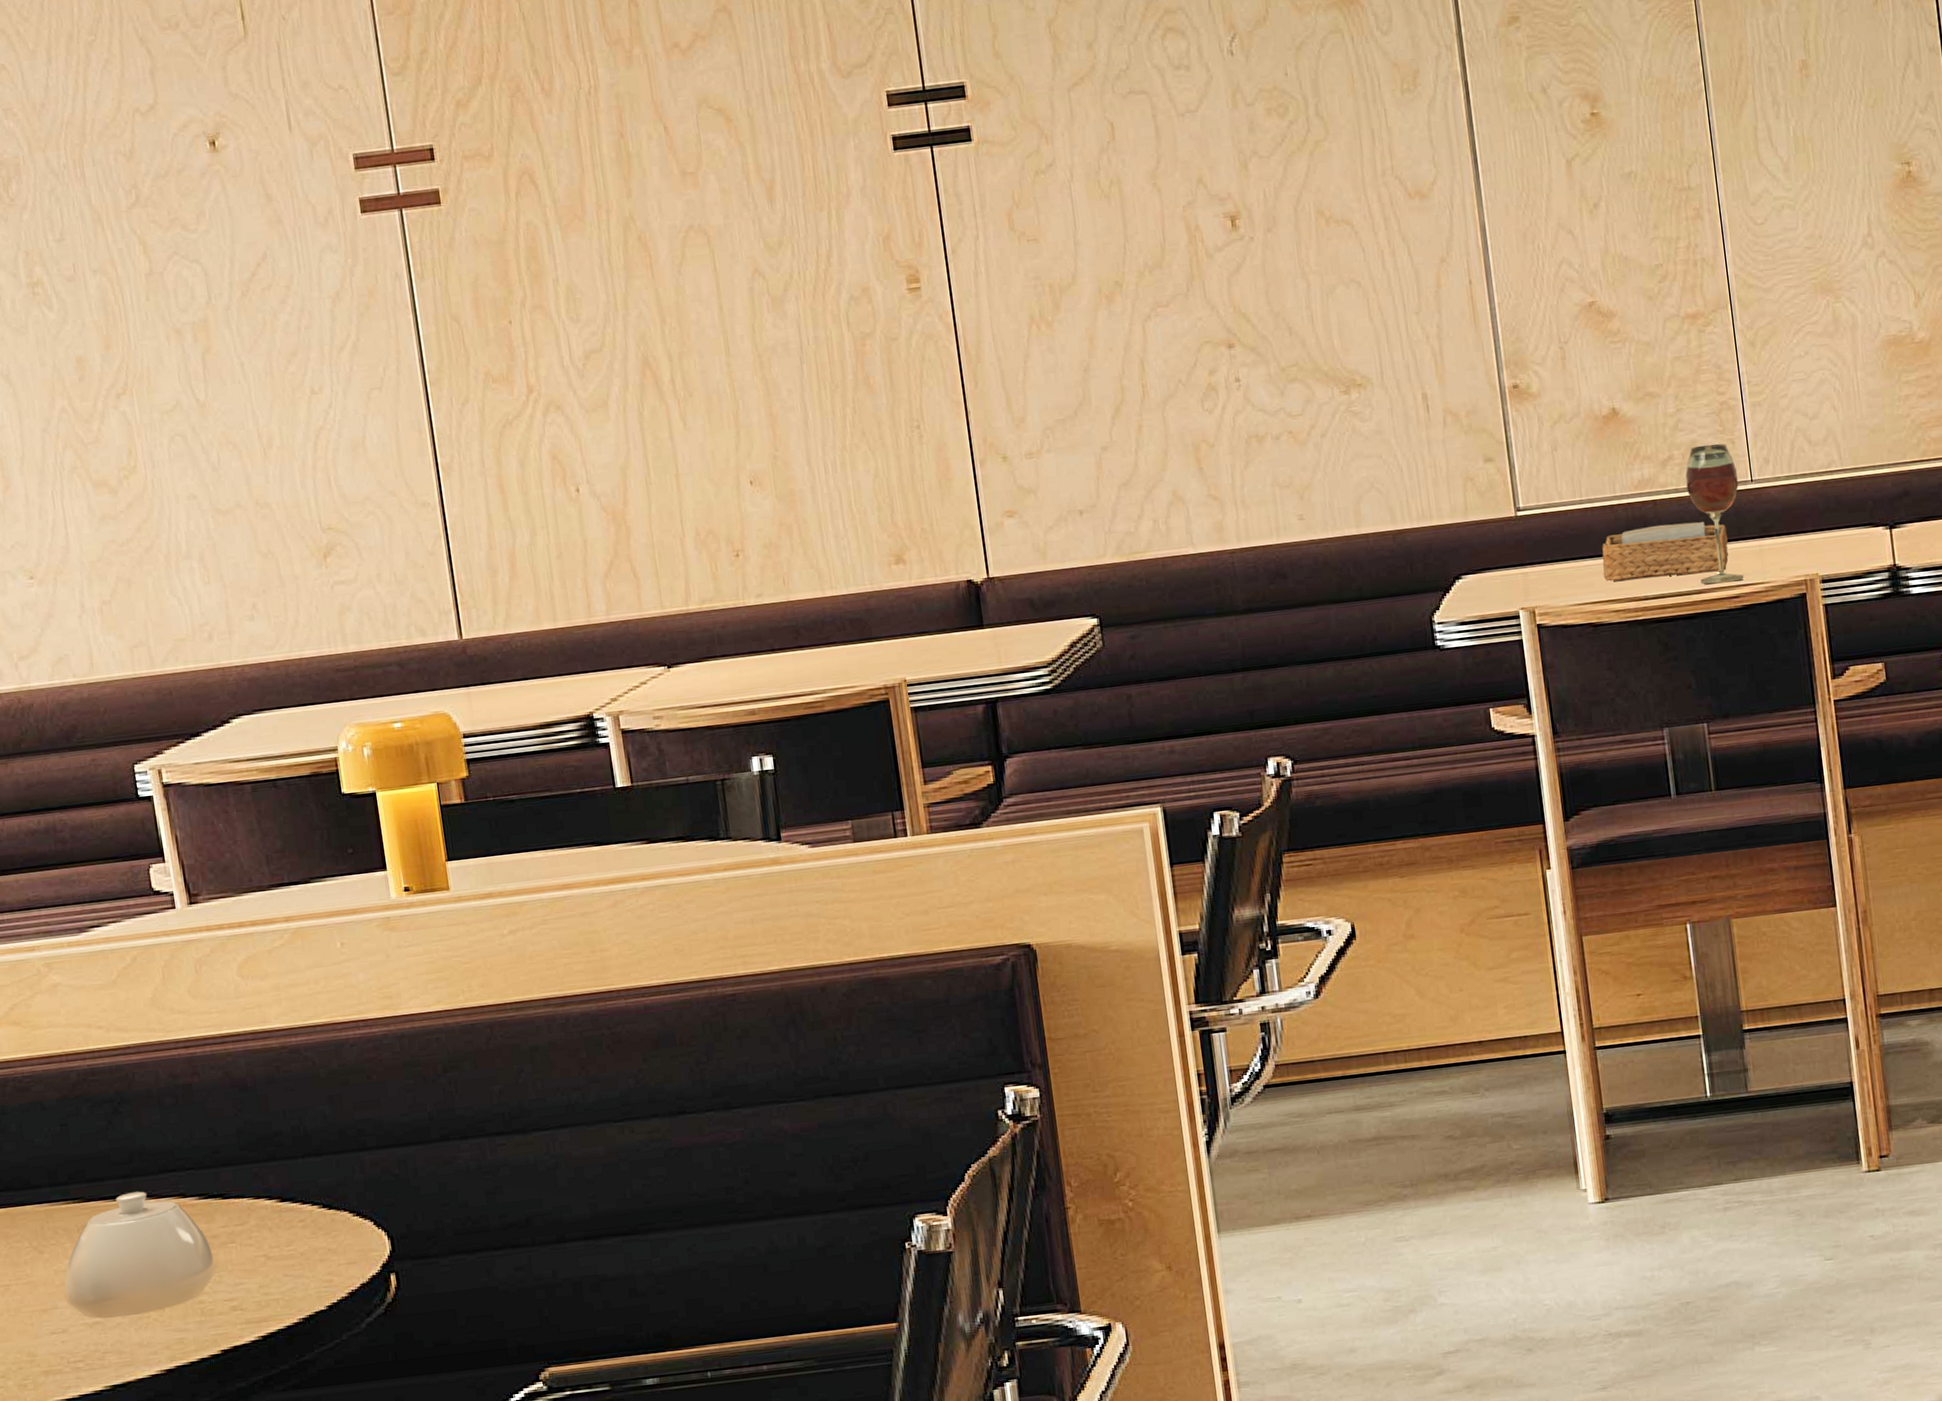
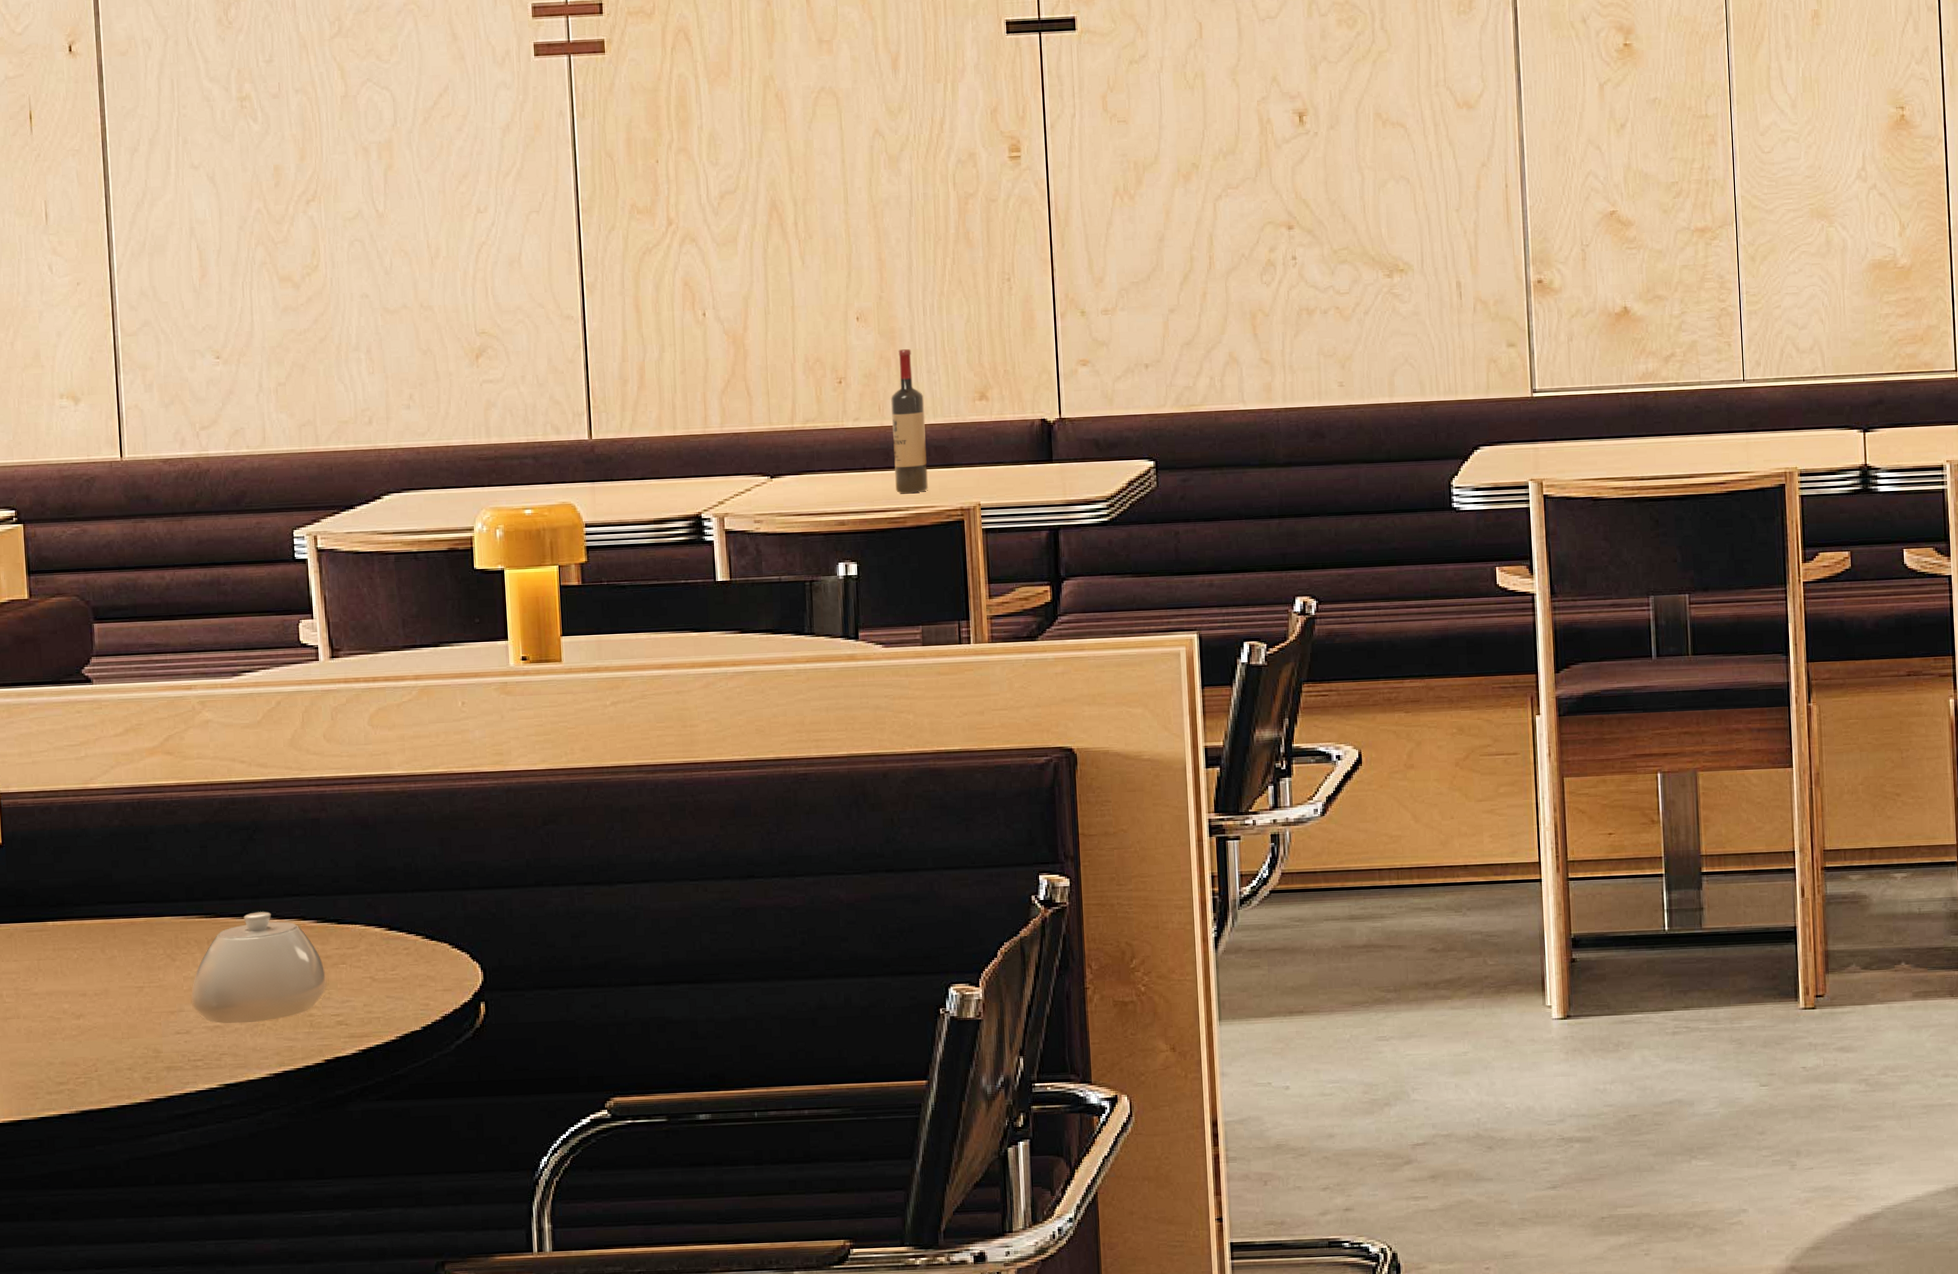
wine bottle: none [796,513,846,675] -> present [891,349,928,493]
napkin holder: present [1602,522,1728,582] -> none [1605,413,1719,462]
wineglass: present [1685,444,1744,584] -> none [1685,345,1731,470]

